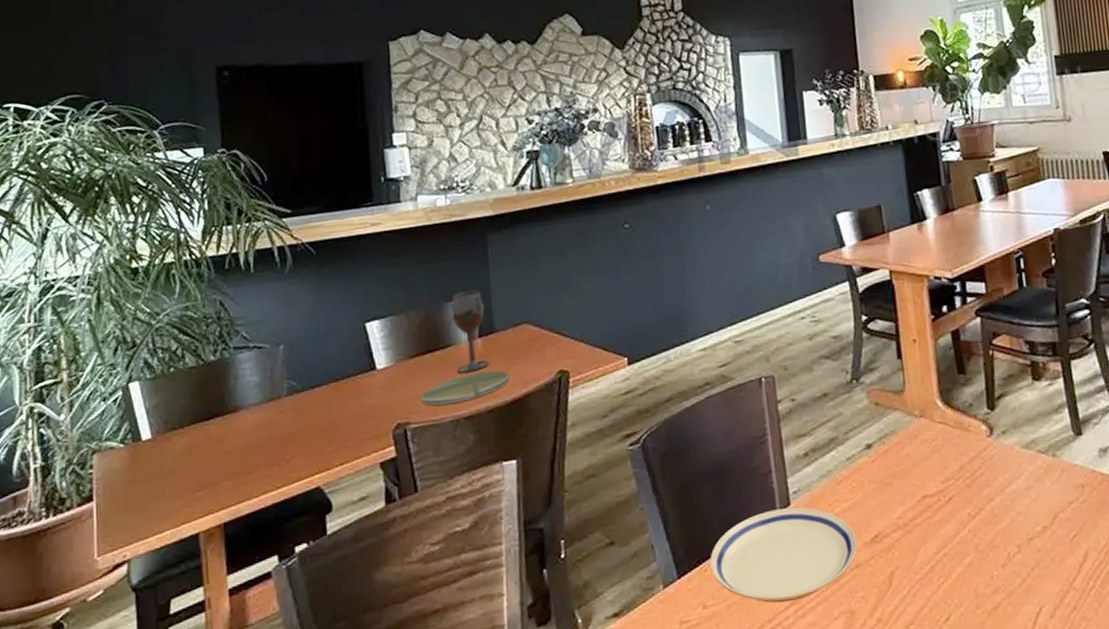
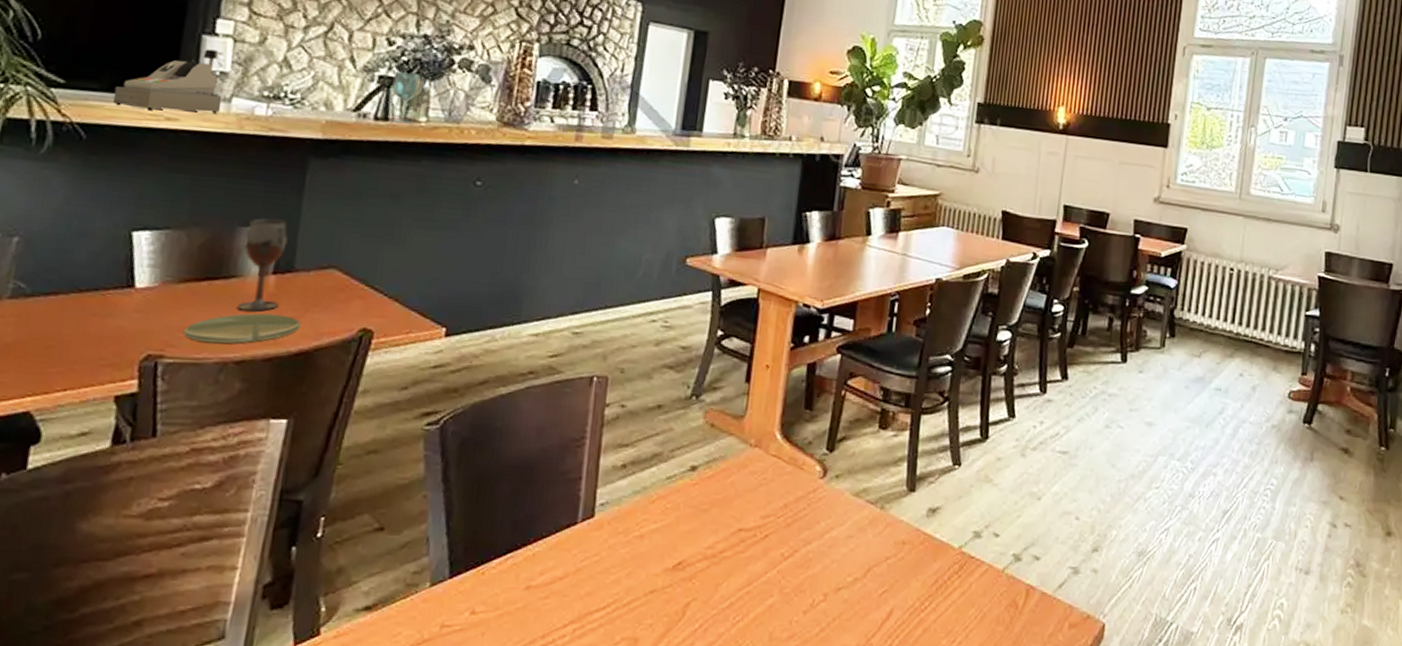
cash register: none [328,159,411,222] -> present [113,49,223,115]
plate: present [710,507,858,603] -> none [489,519,658,620]

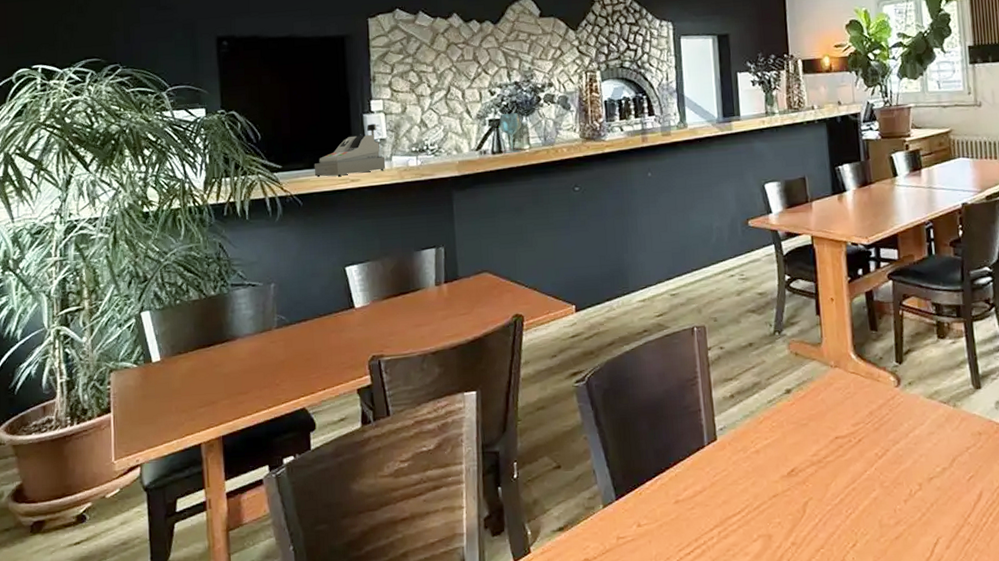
plate: present [184,313,301,346] -> none [393,312,472,343]
wine glass: present [237,218,289,312] -> none [420,240,453,314]

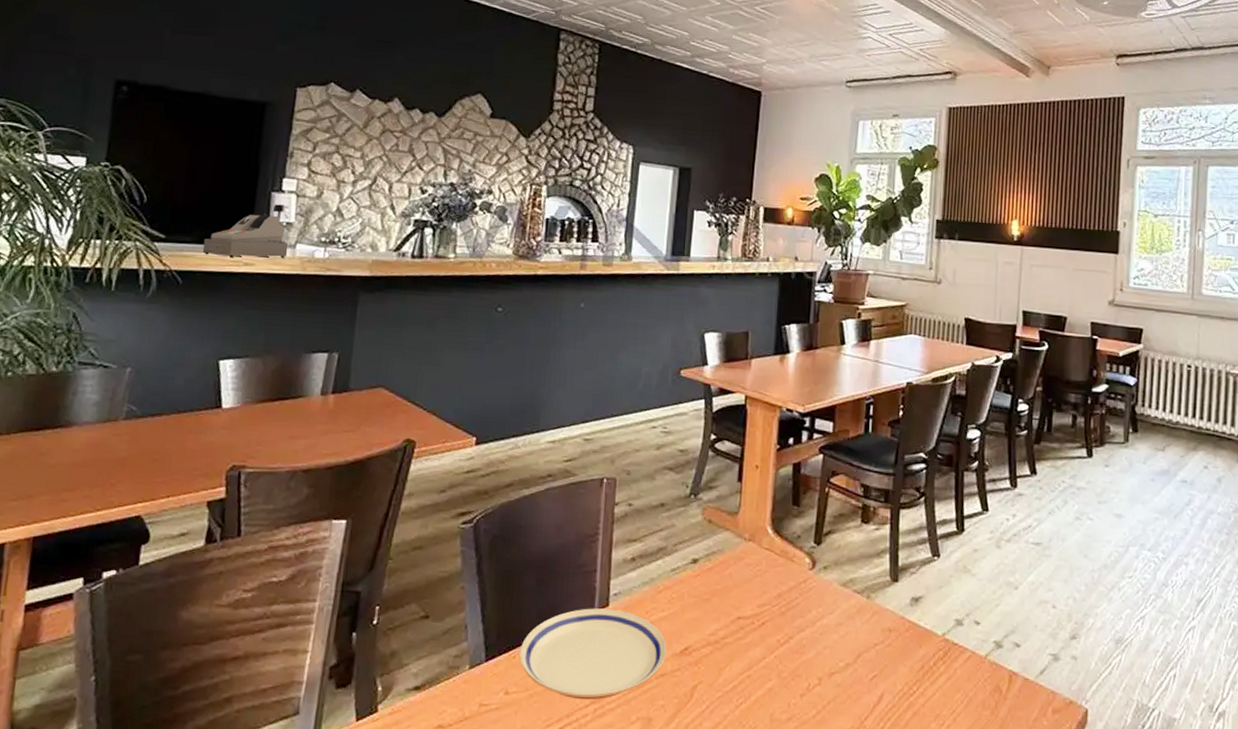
wine glass: present [498,113,522,153] -> none [423,216,451,260]
plate: none [644,442,776,525] -> present [519,608,667,700]

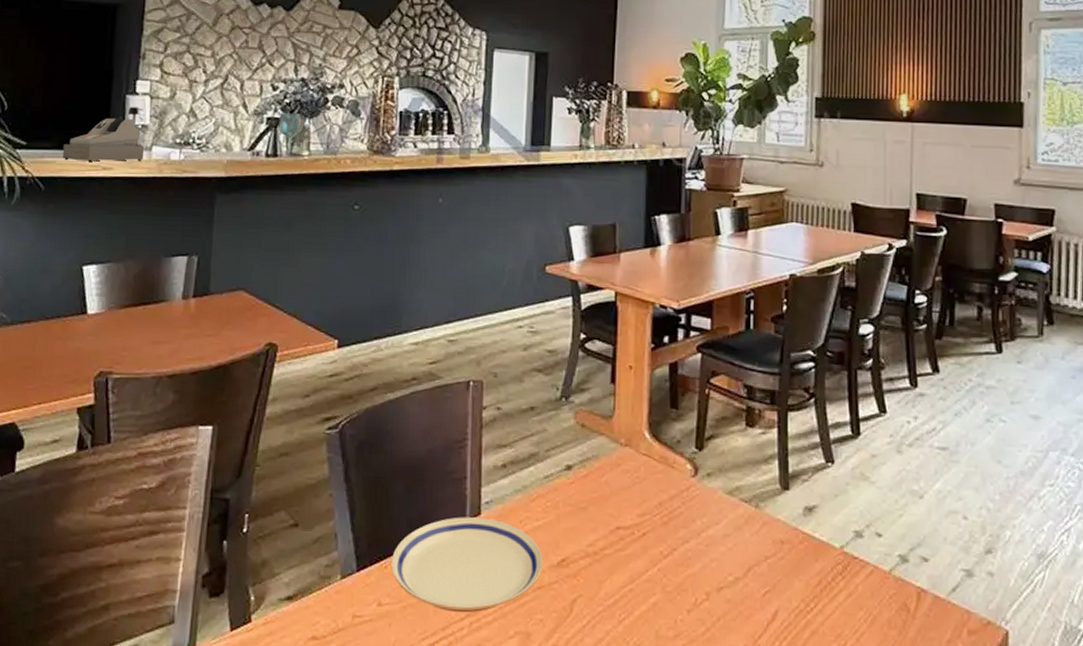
wine glass: none [423,216,451,260] -> present [276,113,303,158]

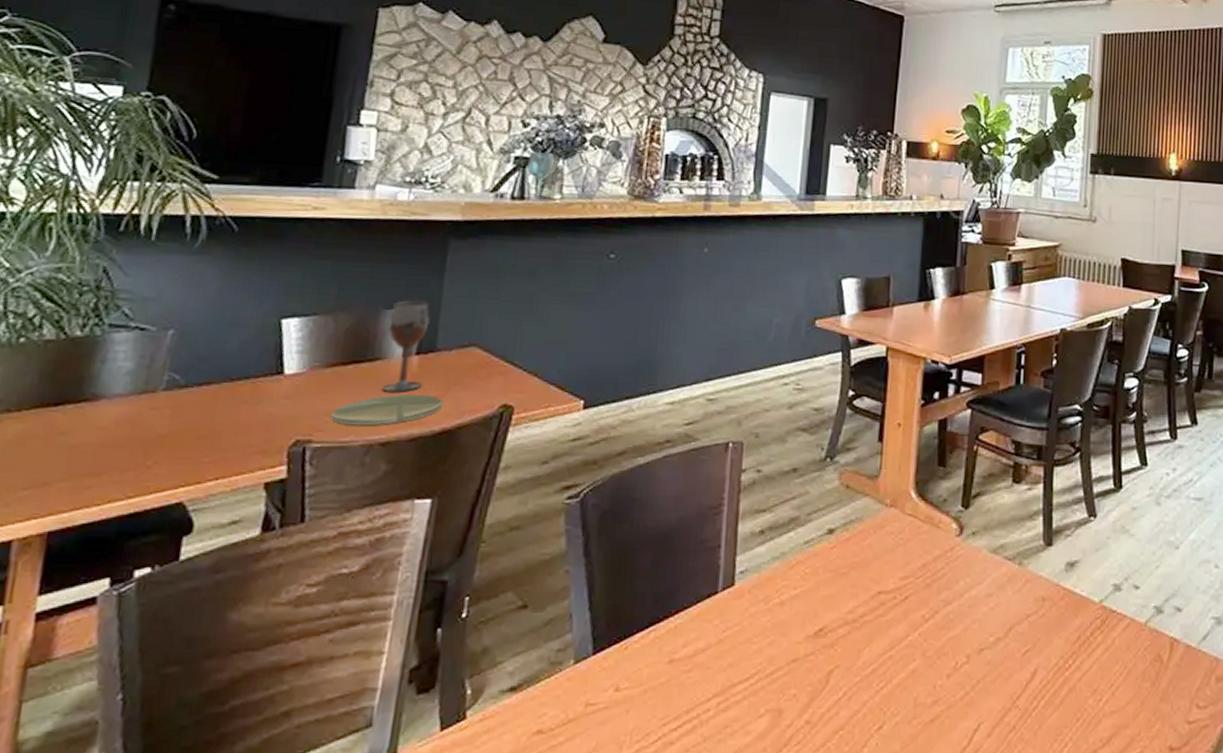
cash register: present [62,107,145,163] -> none [263,139,367,202]
plate: none [127,332,218,362] -> present [331,394,444,428]
wine glass: none [167,248,203,331] -> present [382,299,431,392]
plate: present [391,517,543,613] -> none [632,589,800,693]

